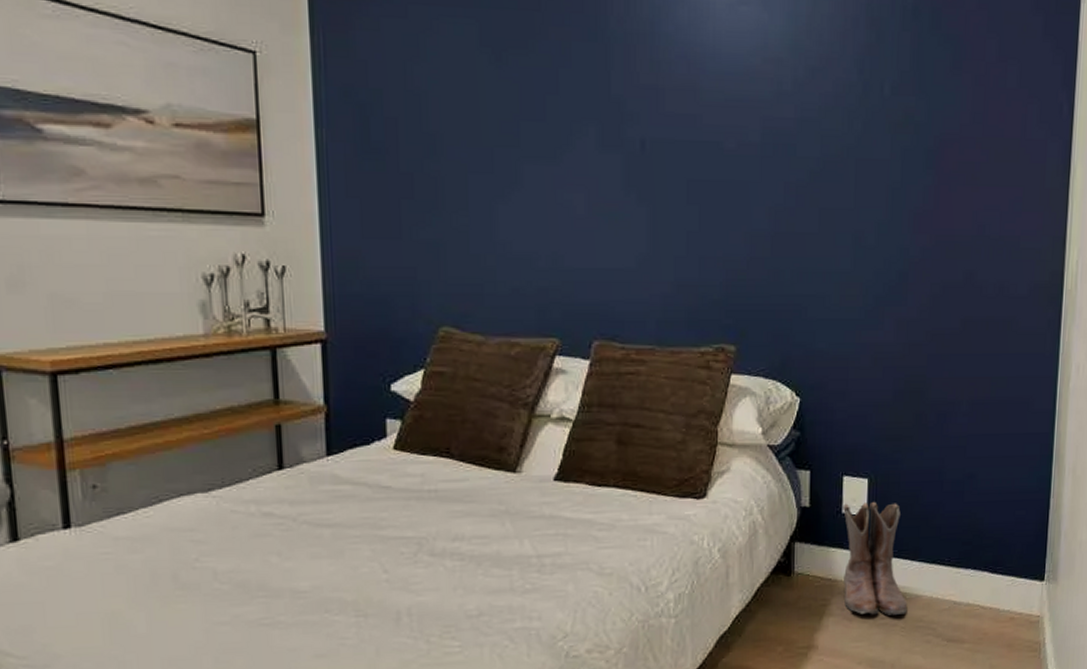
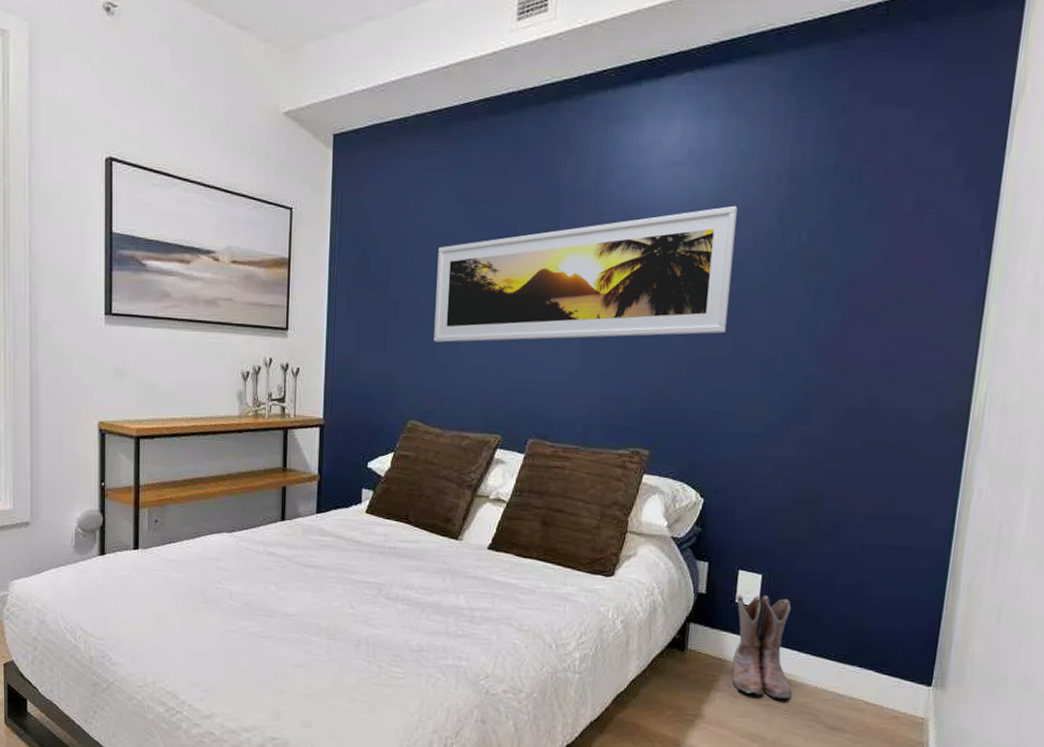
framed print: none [461,53,814,226] -> present [433,205,738,343]

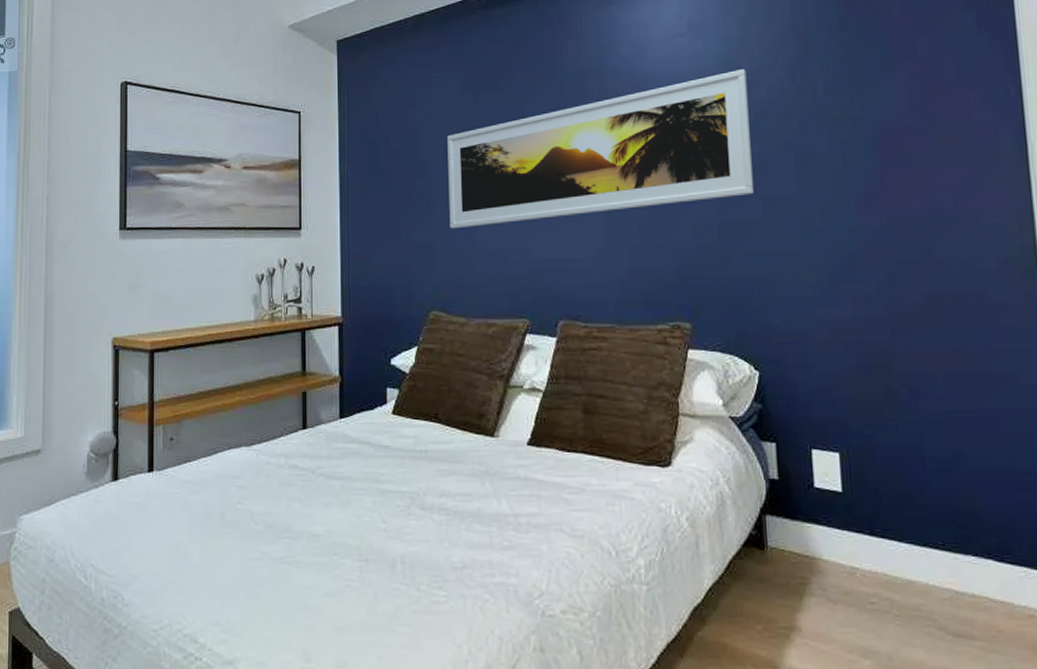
boots: present [732,594,792,699] -> none [813,477,900,601]

